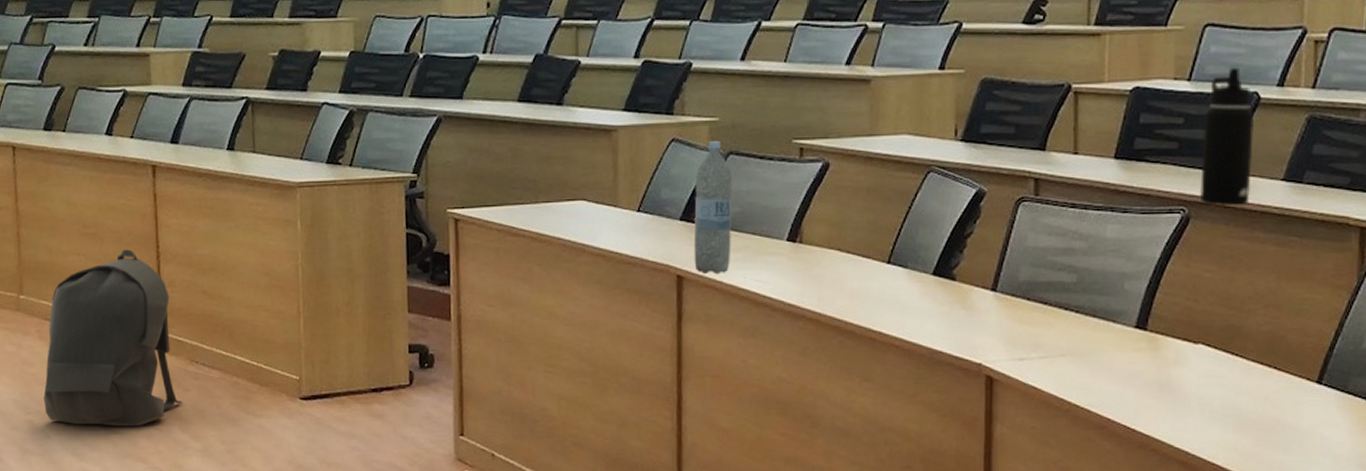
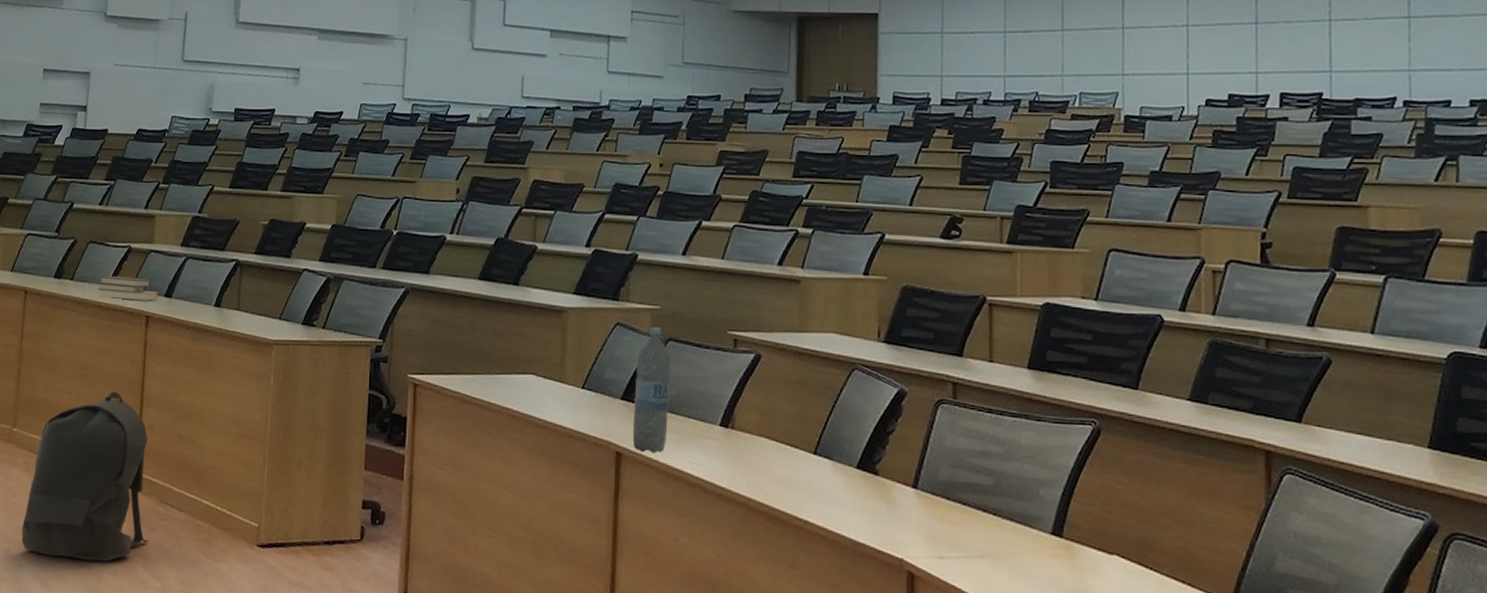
books: none [93,123,163,150] -> present [97,275,158,301]
water bottle: present [1200,67,1254,205] -> none [1110,290,1159,421]

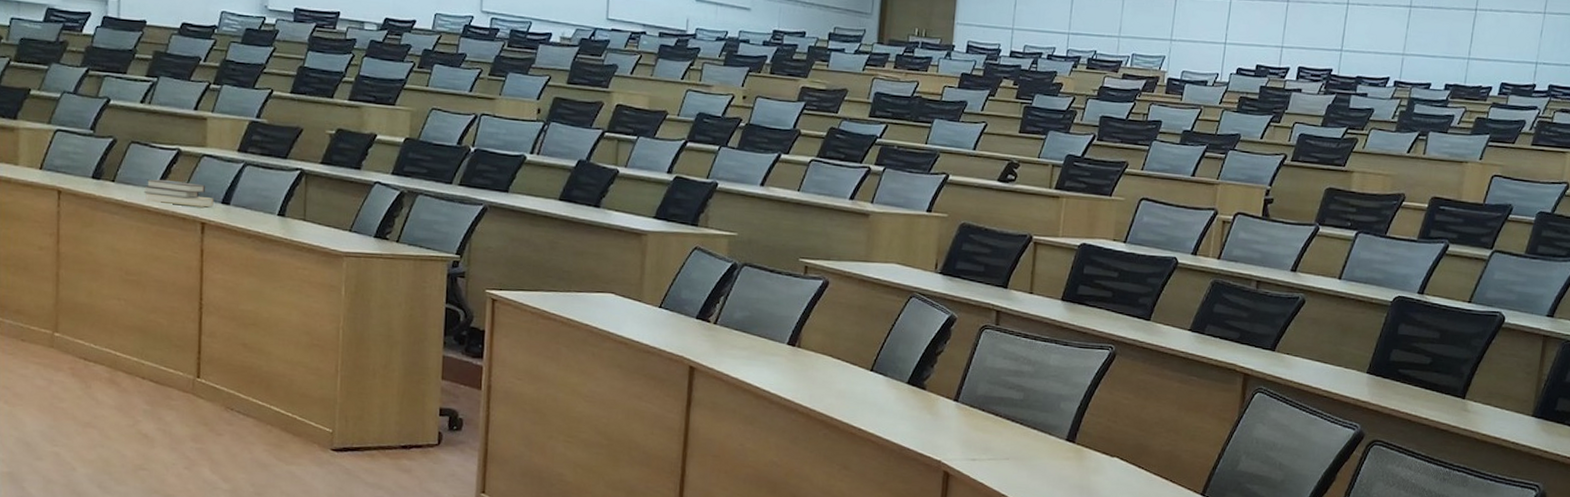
backpack: present [21,391,149,562] -> none [71,298,215,465]
water bottle: present [632,326,671,454] -> none [705,252,745,369]

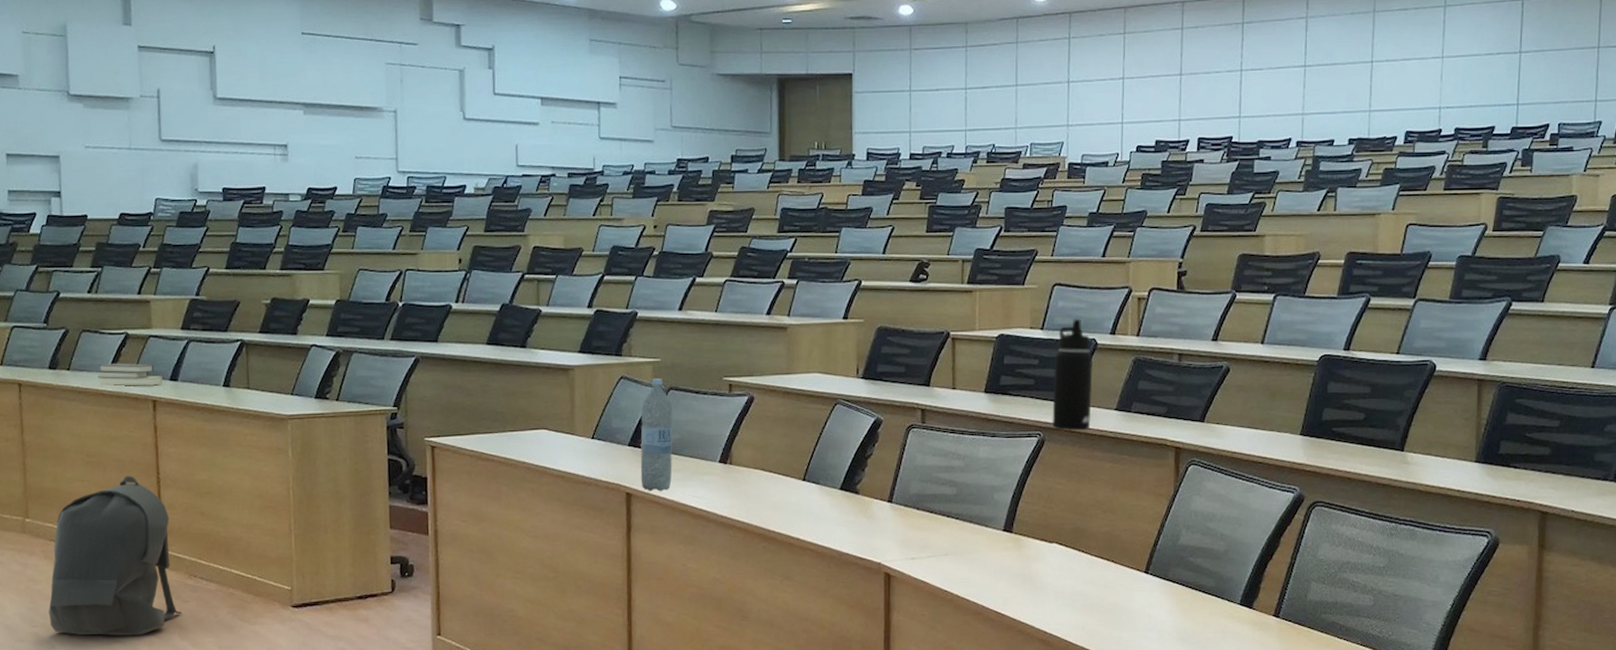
backpack: none [71,298,215,465] -> present [48,476,183,636]
water bottle: none [705,252,745,369] -> present [640,378,673,492]
water bottle: none [1125,235,1172,348] -> present [1052,319,1093,430]

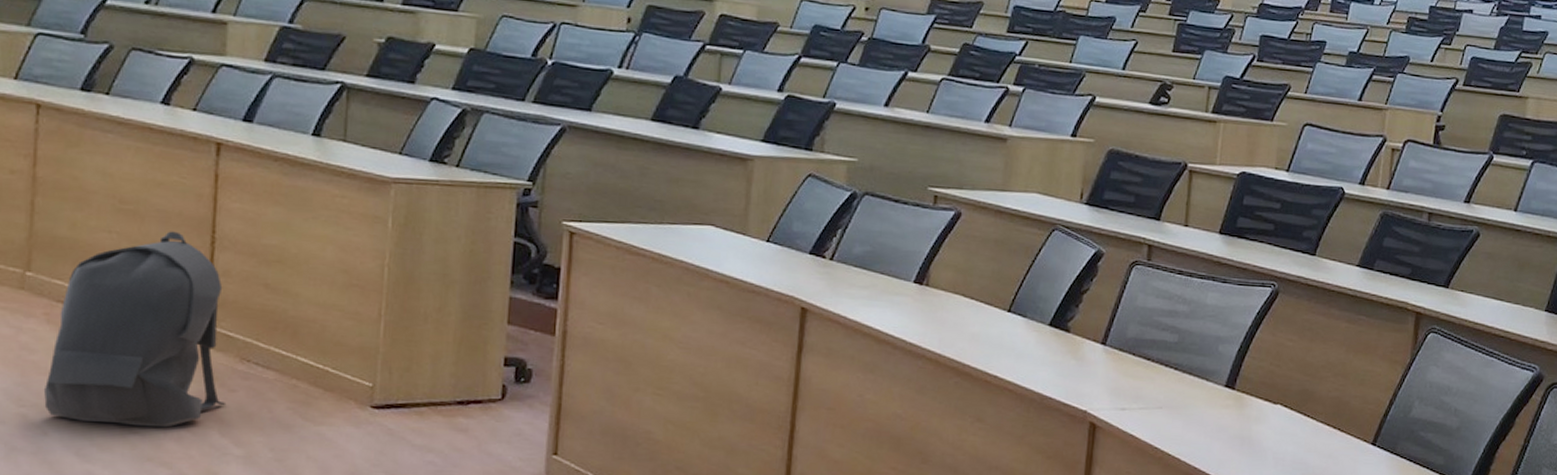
books: present [97,363,163,386] -> none [145,92,233,126]
water bottle: present [640,378,673,492] -> none [820,179,866,310]
water bottle: present [1052,319,1093,430] -> none [1289,163,1338,285]

